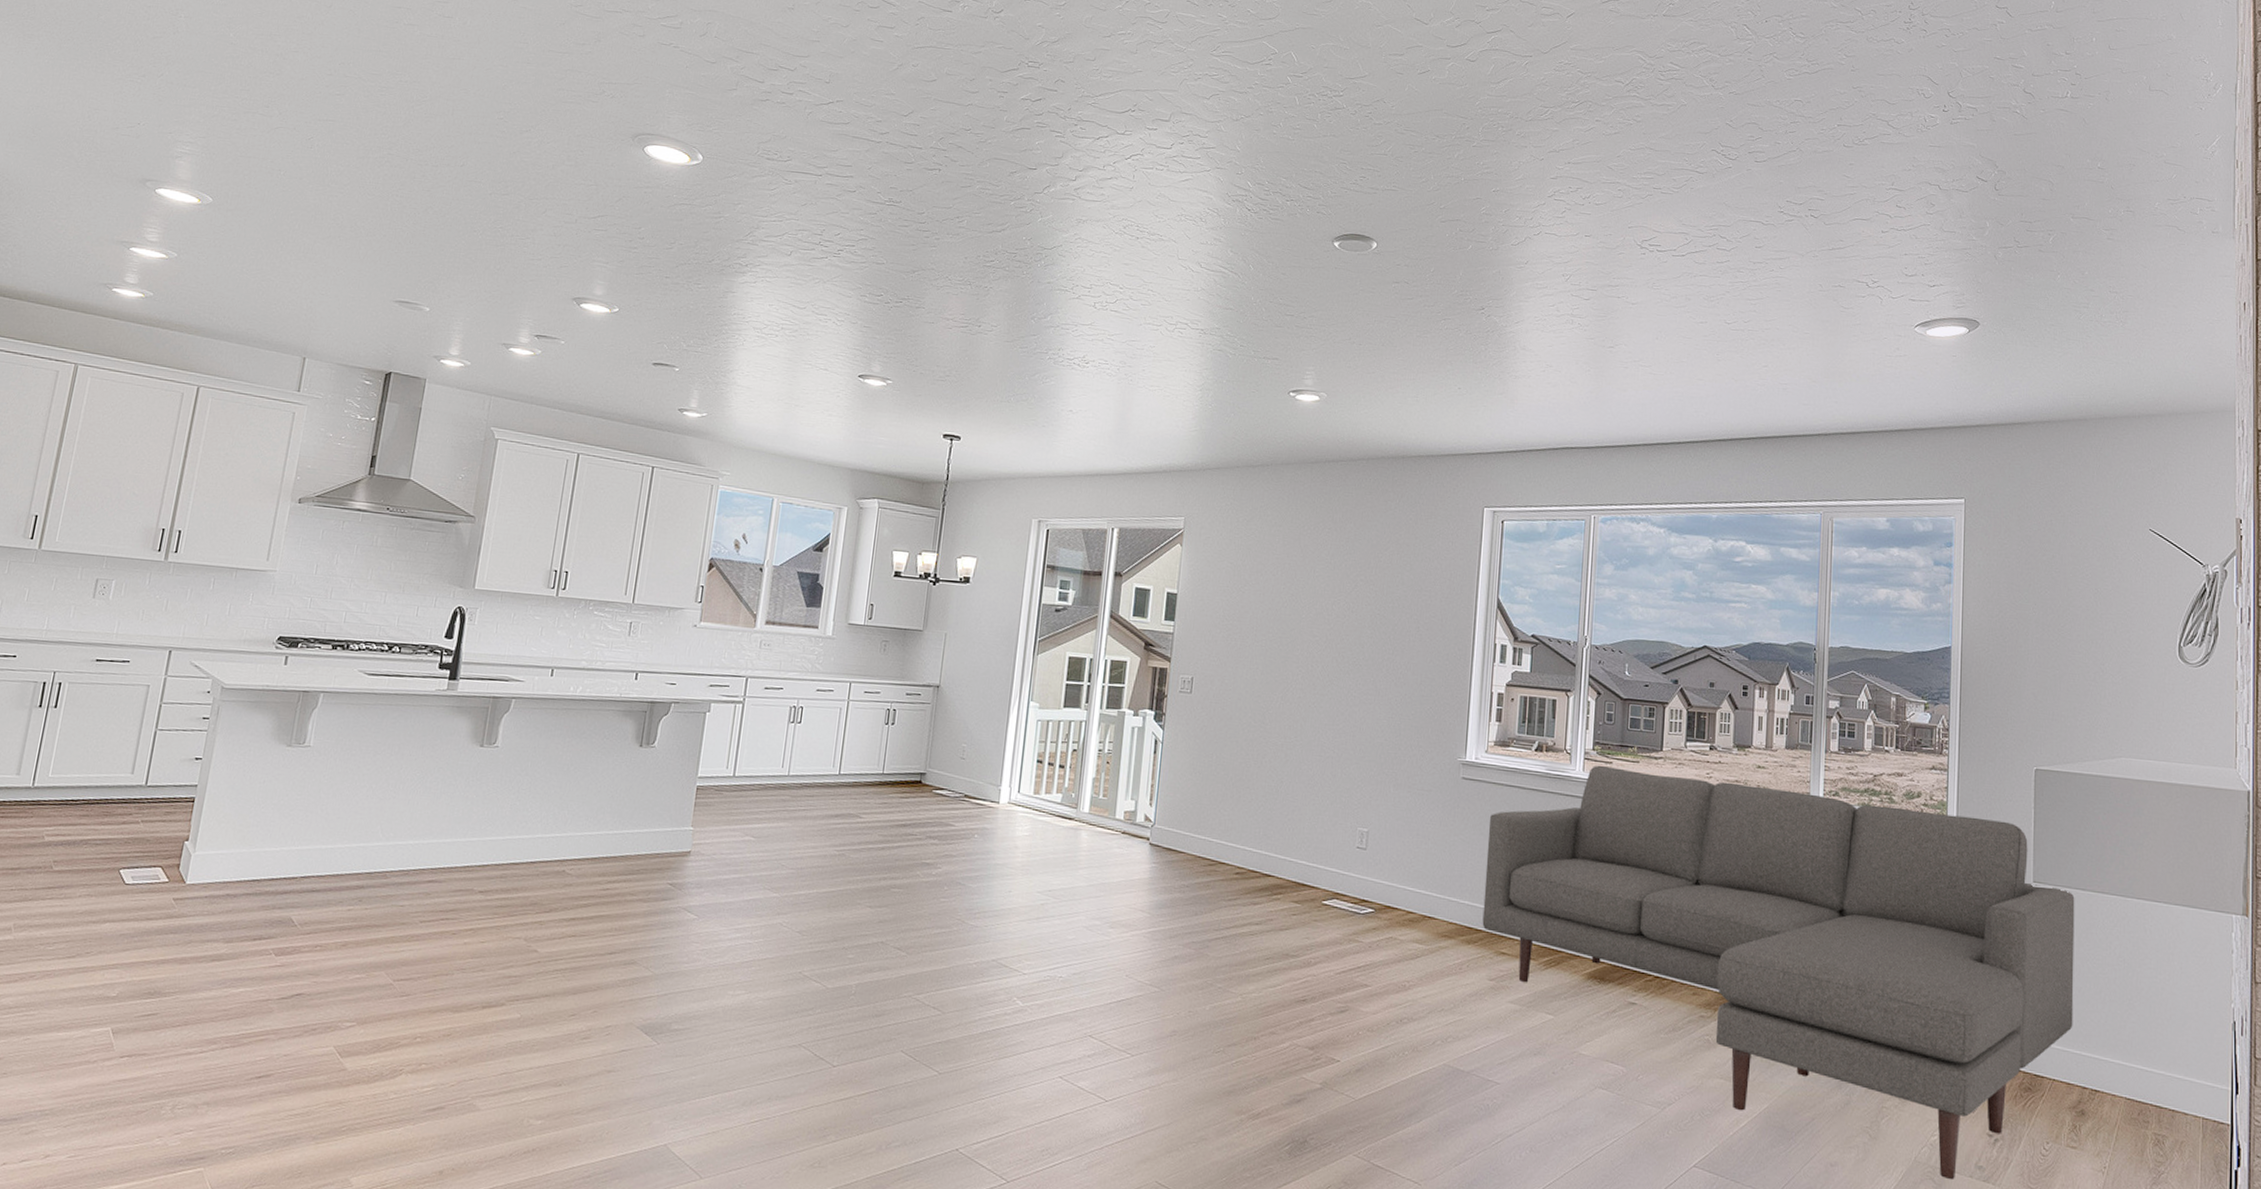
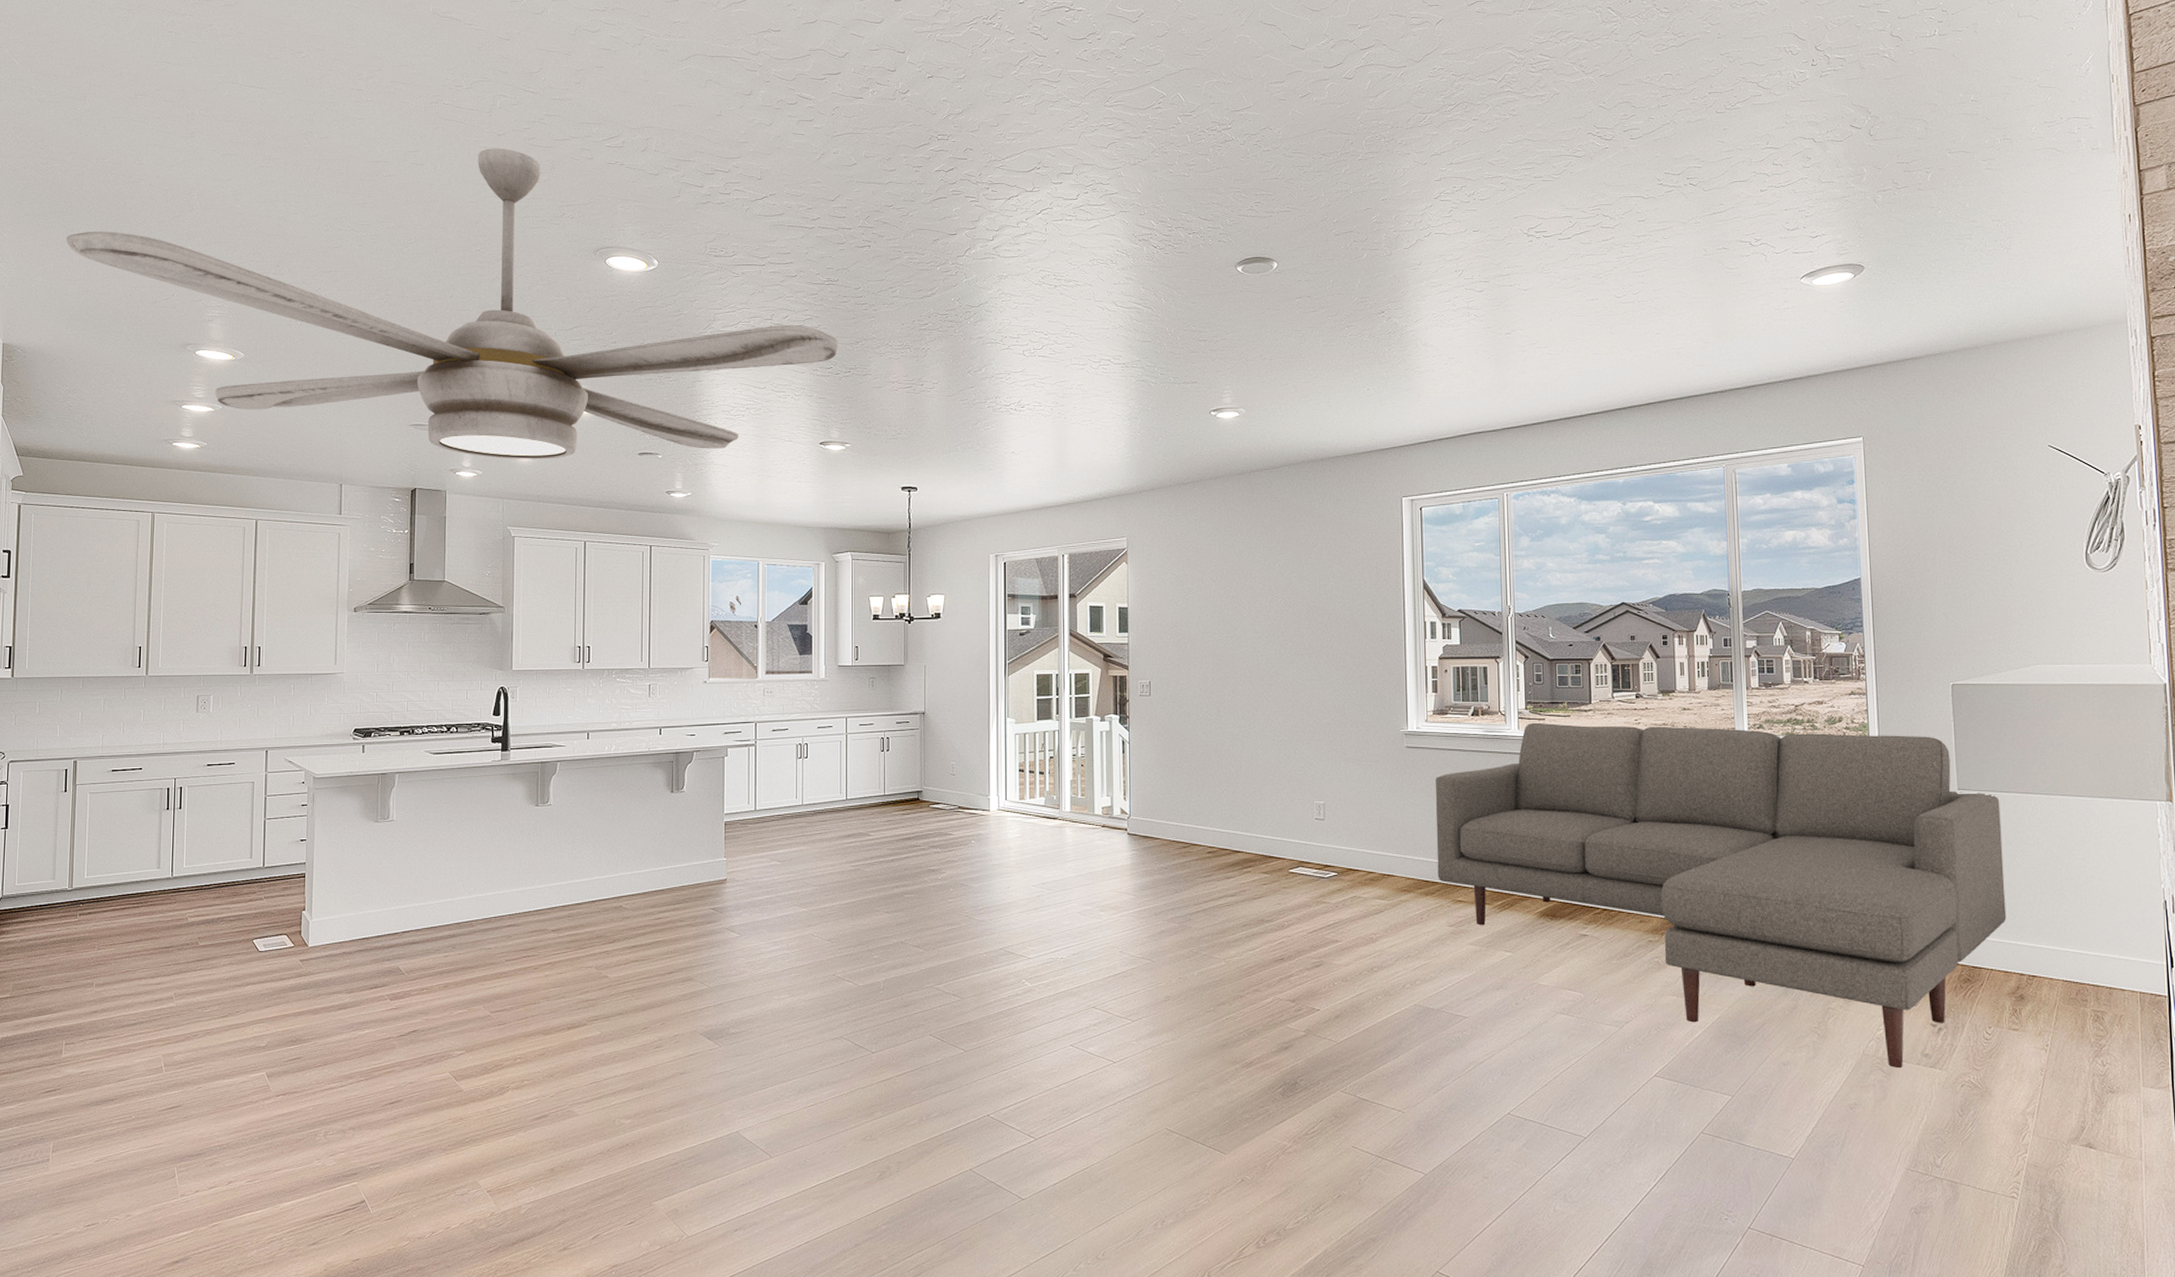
ceiling fan: none [21,9,893,369] -> present [66,148,839,460]

